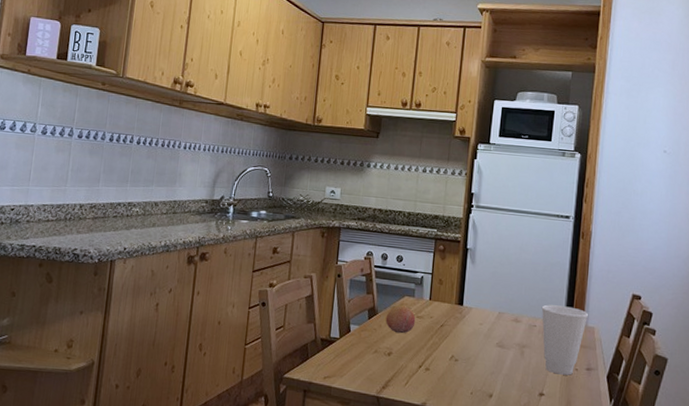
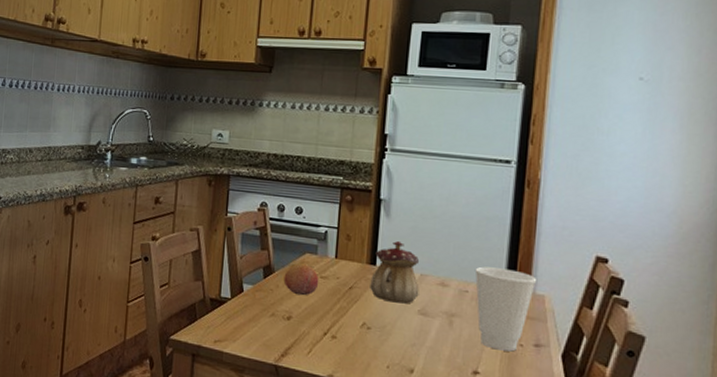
teapot: none [458,284,498,338] -> present [370,240,420,304]

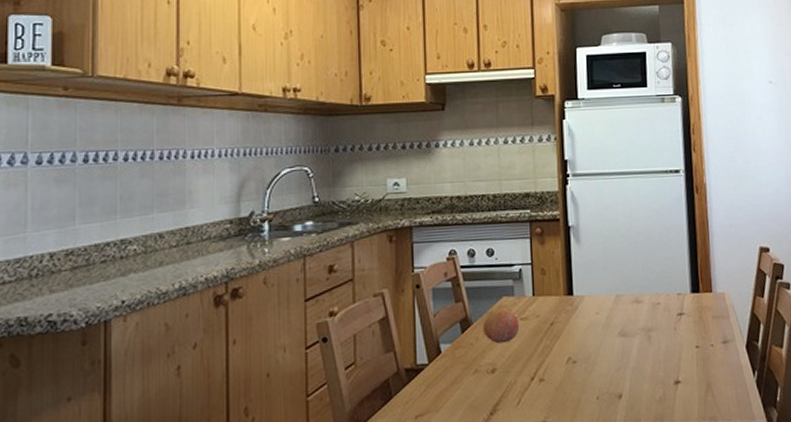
teapot: present [370,240,420,304] -> none [570,265,617,330]
cup: present [475,266,537,352] -> none [663,273,717,355]

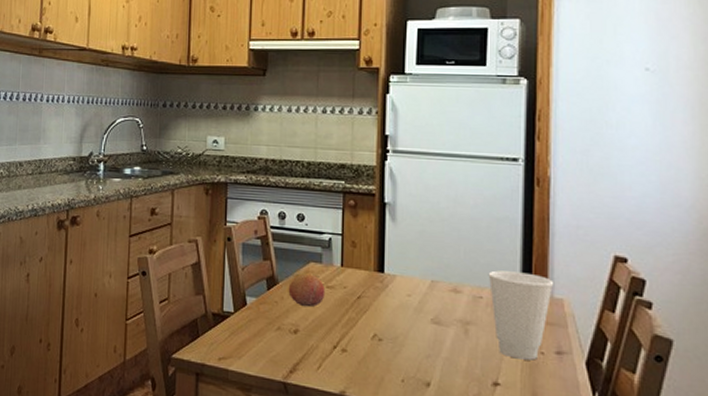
cup: none [663,273,717,355] -> present [488,270,554,361]

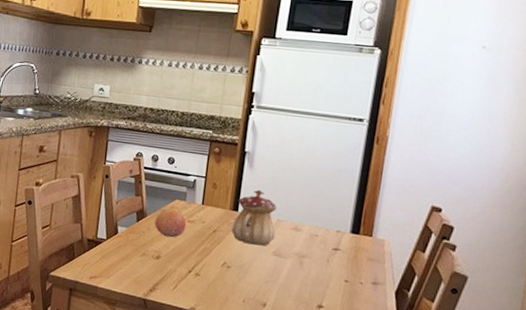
teapot: none [379,245,431,313] -> present [231,189,277,246]
cup: present [488,270,554,361] -> none [325,213,379,289]

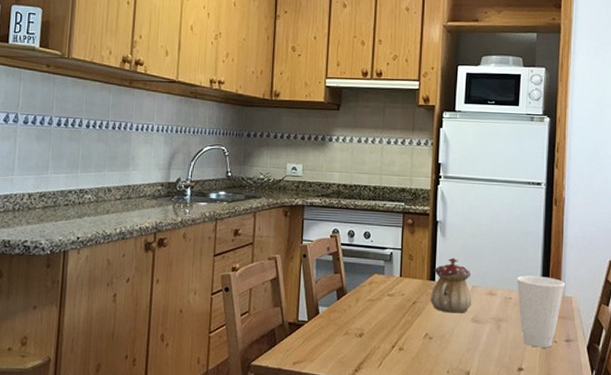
fruit: present [154,207,187,238] -> none [355,283,387,313]
cup: none [325,213,379,289] -> present [516,275,566,348]

